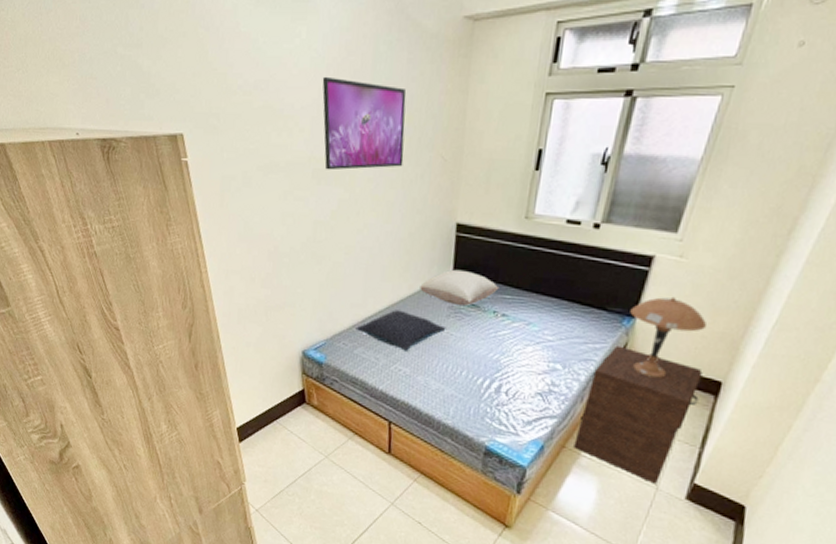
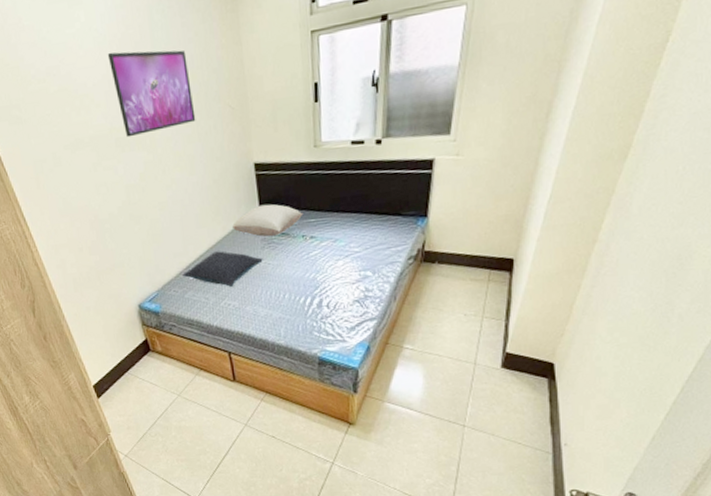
nightstand: present [574,345,703,485] -> none [395,244,496,360]
table lamp: present [630,296,708,378] -> none [422,191,492,267]

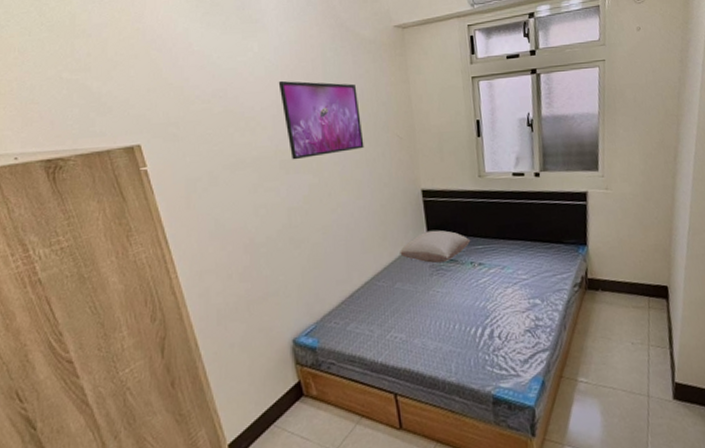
pillow: present [182,251,263,287] -> none [345,278,432,317]

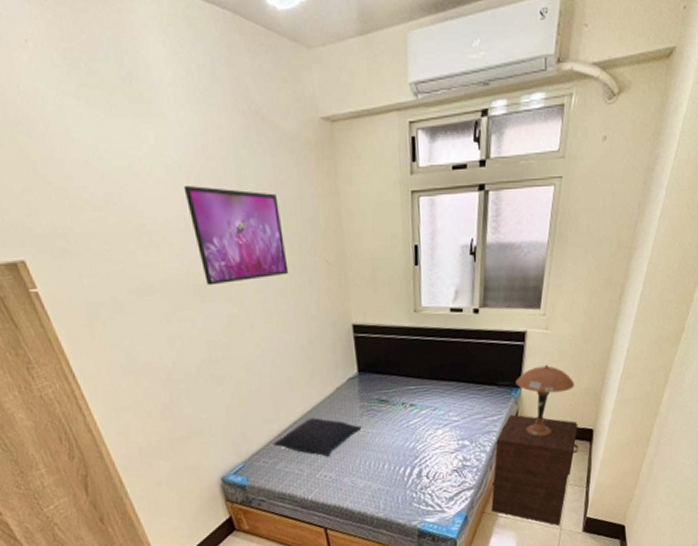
pillow: none [345,278,432,317] -> present [273,417,362,457]
pillow: present [400,230,471,264] -> none [329,368,403,404]
nightstand: none [568,271,656,393] -> present [491,414,579,526]
table lamp: none [581,222,643,294] -> present [515,364,575,437]

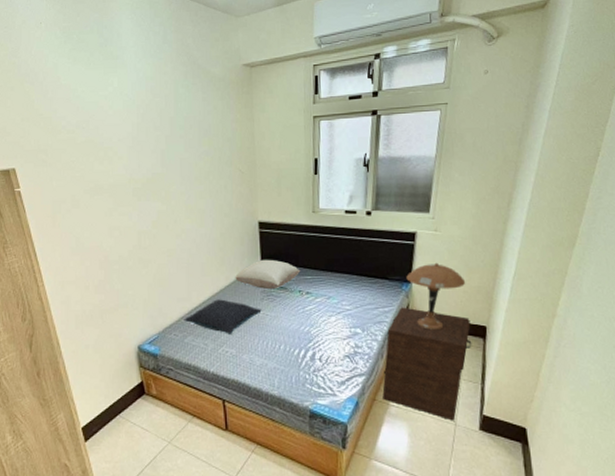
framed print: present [183,185,289,286] -> none [134,114,209,188]
pillow: none [329,368,403,404] -> present [235,259,301,290]

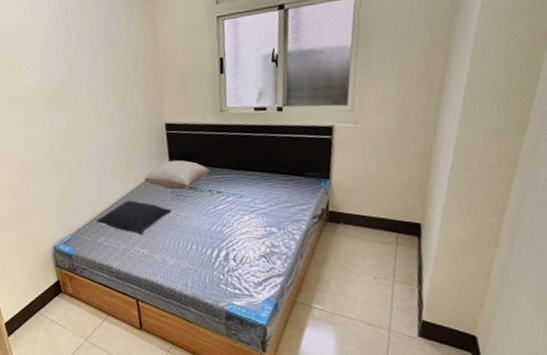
nightstand: present [382,307,472,421] -> none [304,204,405,326]
table lamp: present [406,262,466,330] -> none [324,156,394,228]

